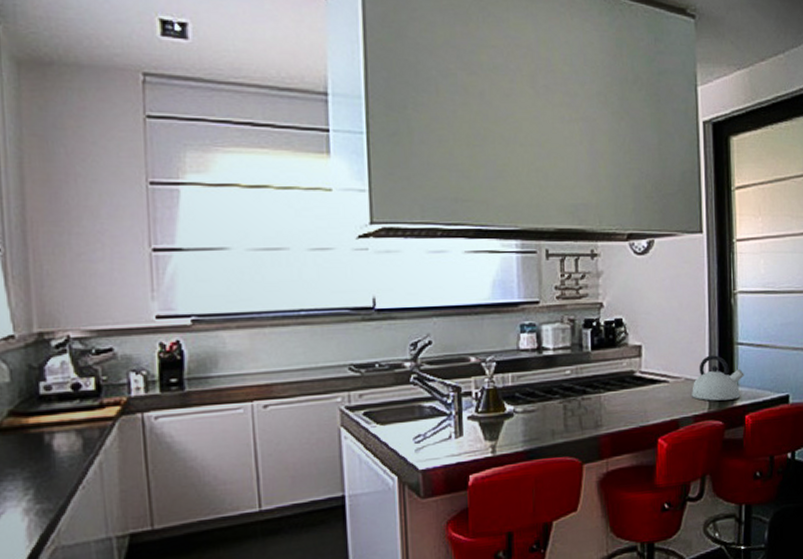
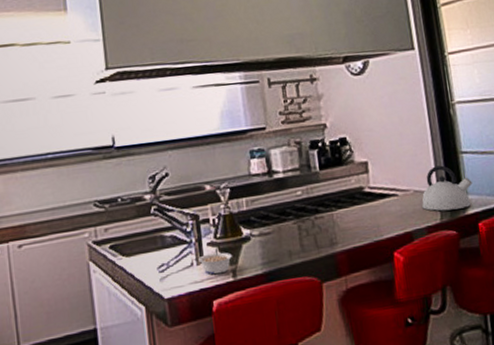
legume: none [457,423,493,449] -> present [198,248,232,275]

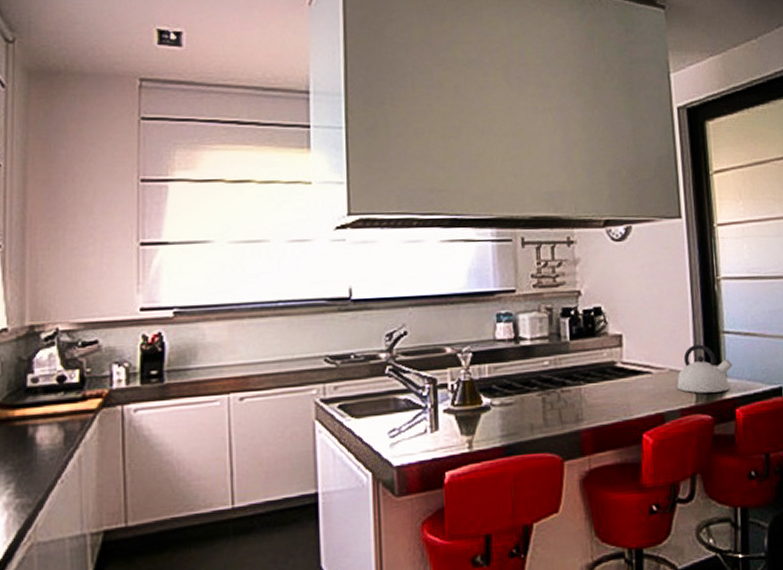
legume: present [198,248,232,275] -> none [433,416,469,444]

